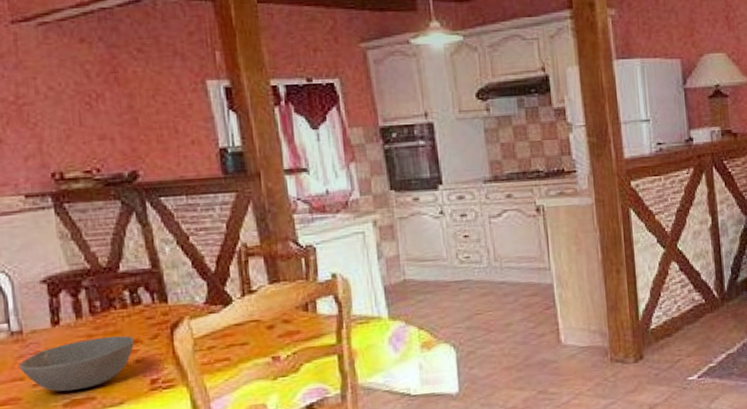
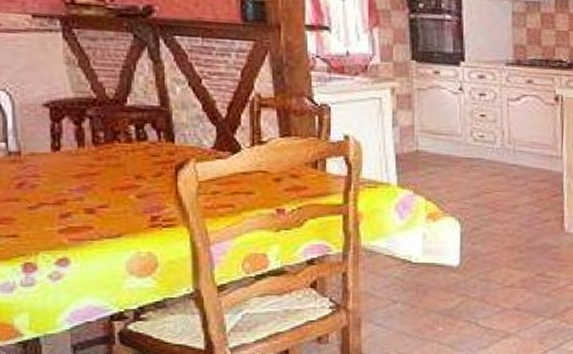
bowl: present [18,335,135,392] -> none [14,168,138,218]

